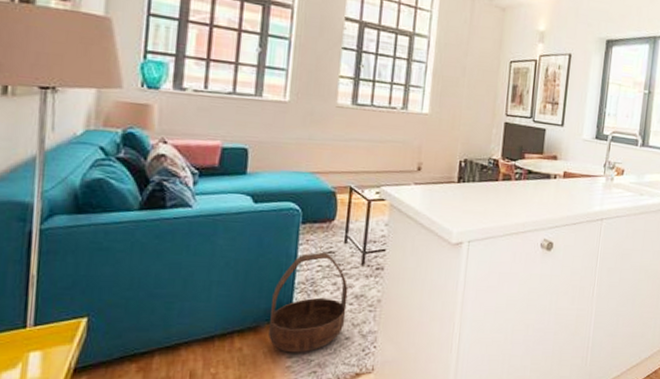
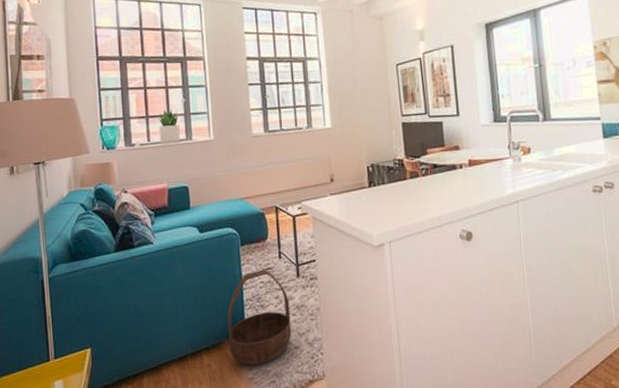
planter: none [220,56,250,98] -> present [158,109,180,145]

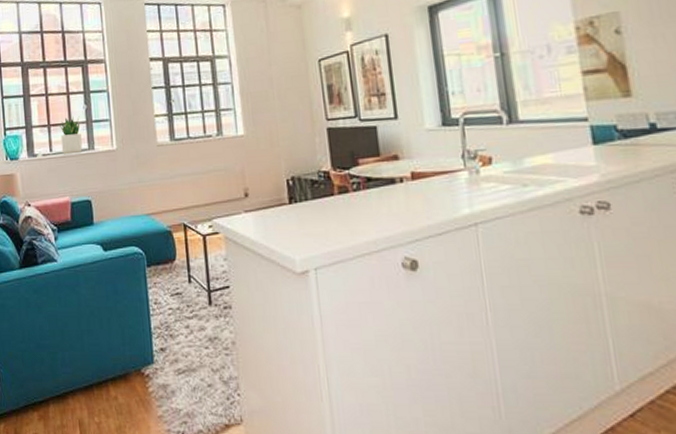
basket: present [227,269,292,366] -> none [134,294,205,402]

